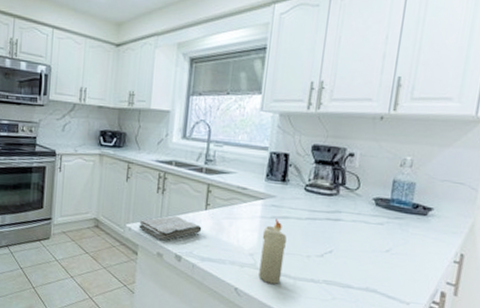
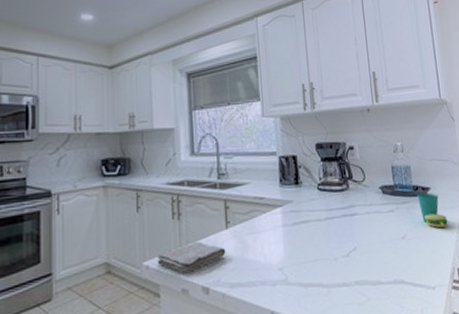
candle: present [258,219,287,284] -> none [287,225,315,298]
cup: none [414,212,446,251] -> present [417,193,449,228]

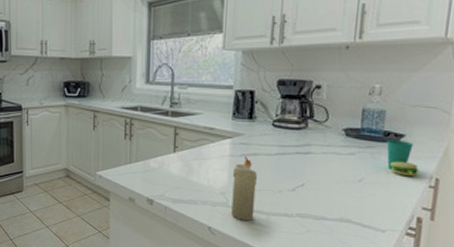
washcloth: present [157,241,226,273] -> none [109,160,172,185]
candle: none [287,225,315,298] -> present [231,156,257,221]

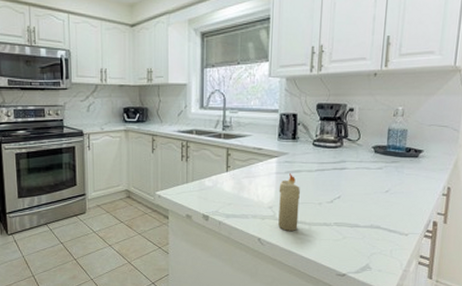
cup: present [386,139,420,177] -> none [408,155,435,187]

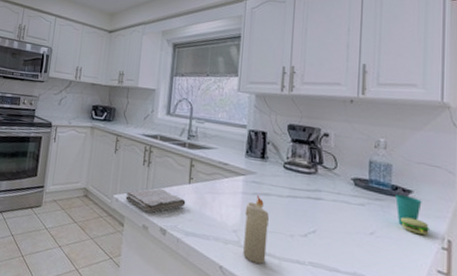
washcloth: none [167,179,225,202] -> present [125,188,186,213]
cup: none [408,155,435,187] -> present [395,194,431,236]

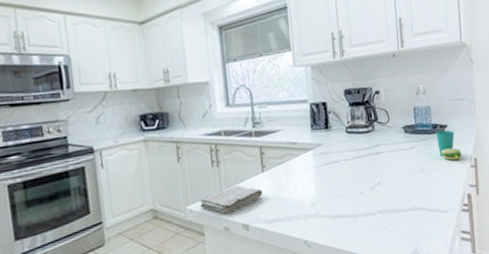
candle: present [243,195,269,264] -> none [318,165,343,228]

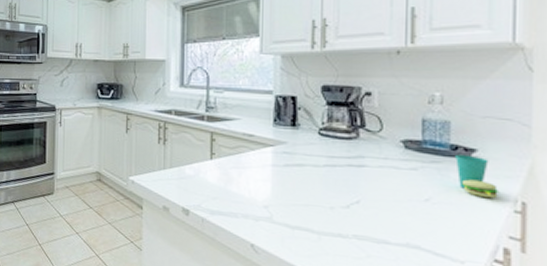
washcloth: present [199,185,263,214] -> none [142,166,209,193]

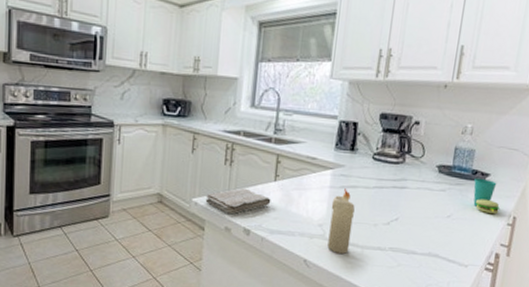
washcloth: none [142,166,209,193] -> present [205,188,271,214]
candle: none [276,167,304,240] -> present [327,188,355,254]

